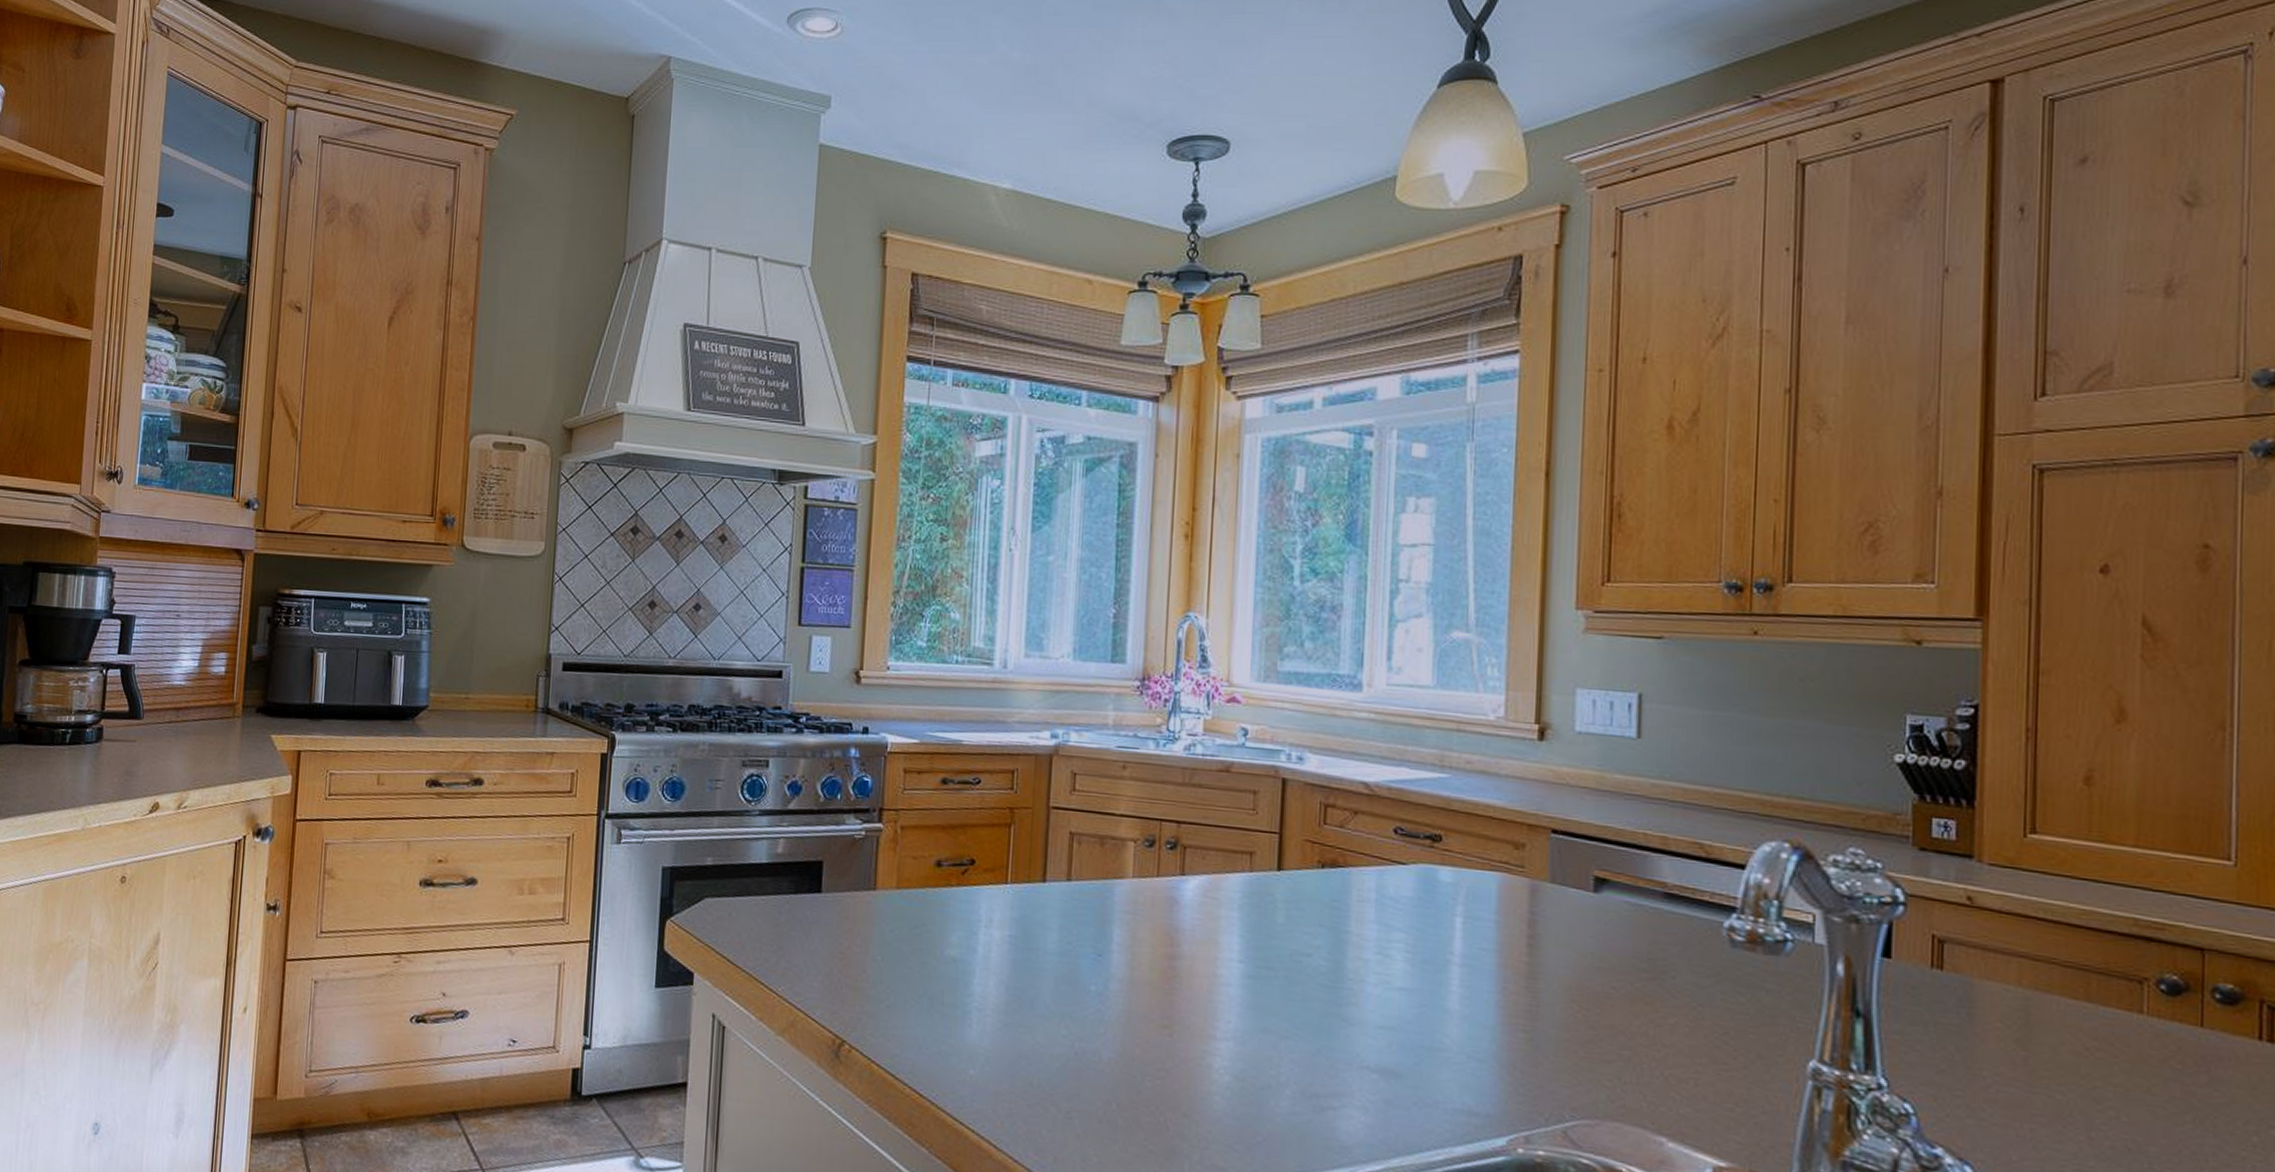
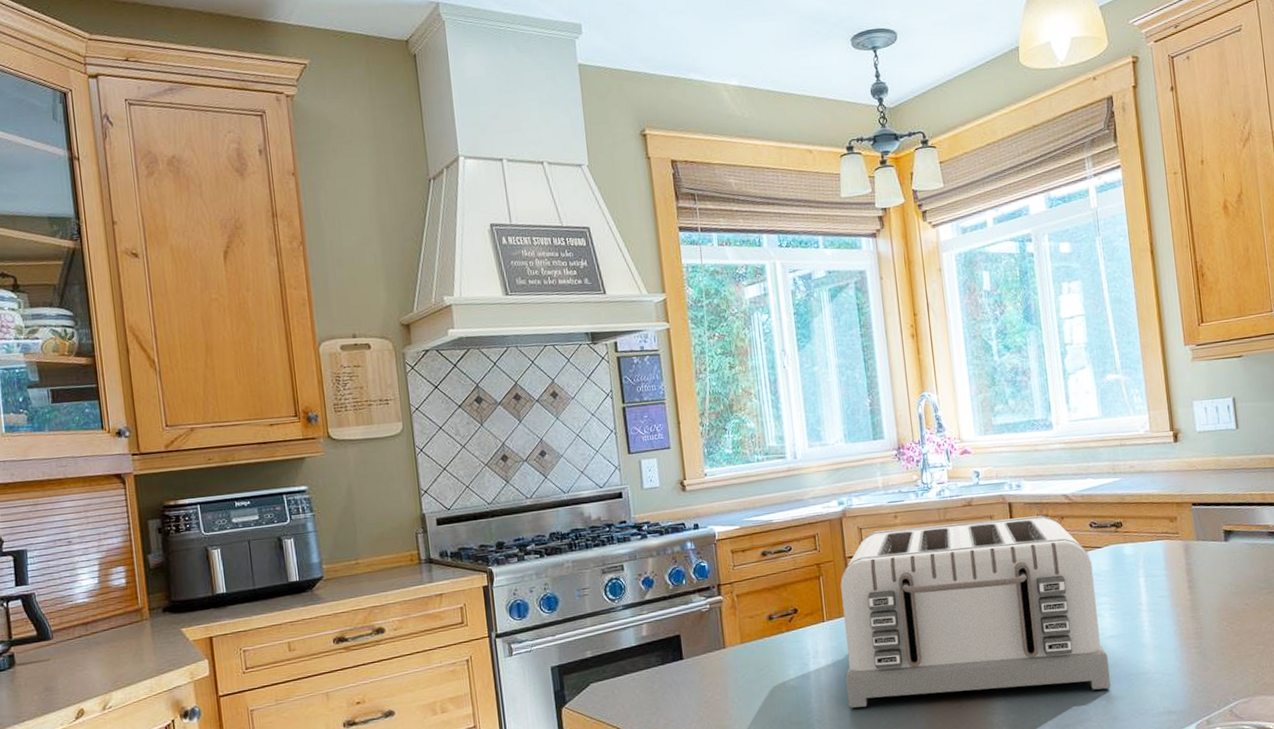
toaster: none [1021,781,1392,1059] -> present [840,515,1112,708]

